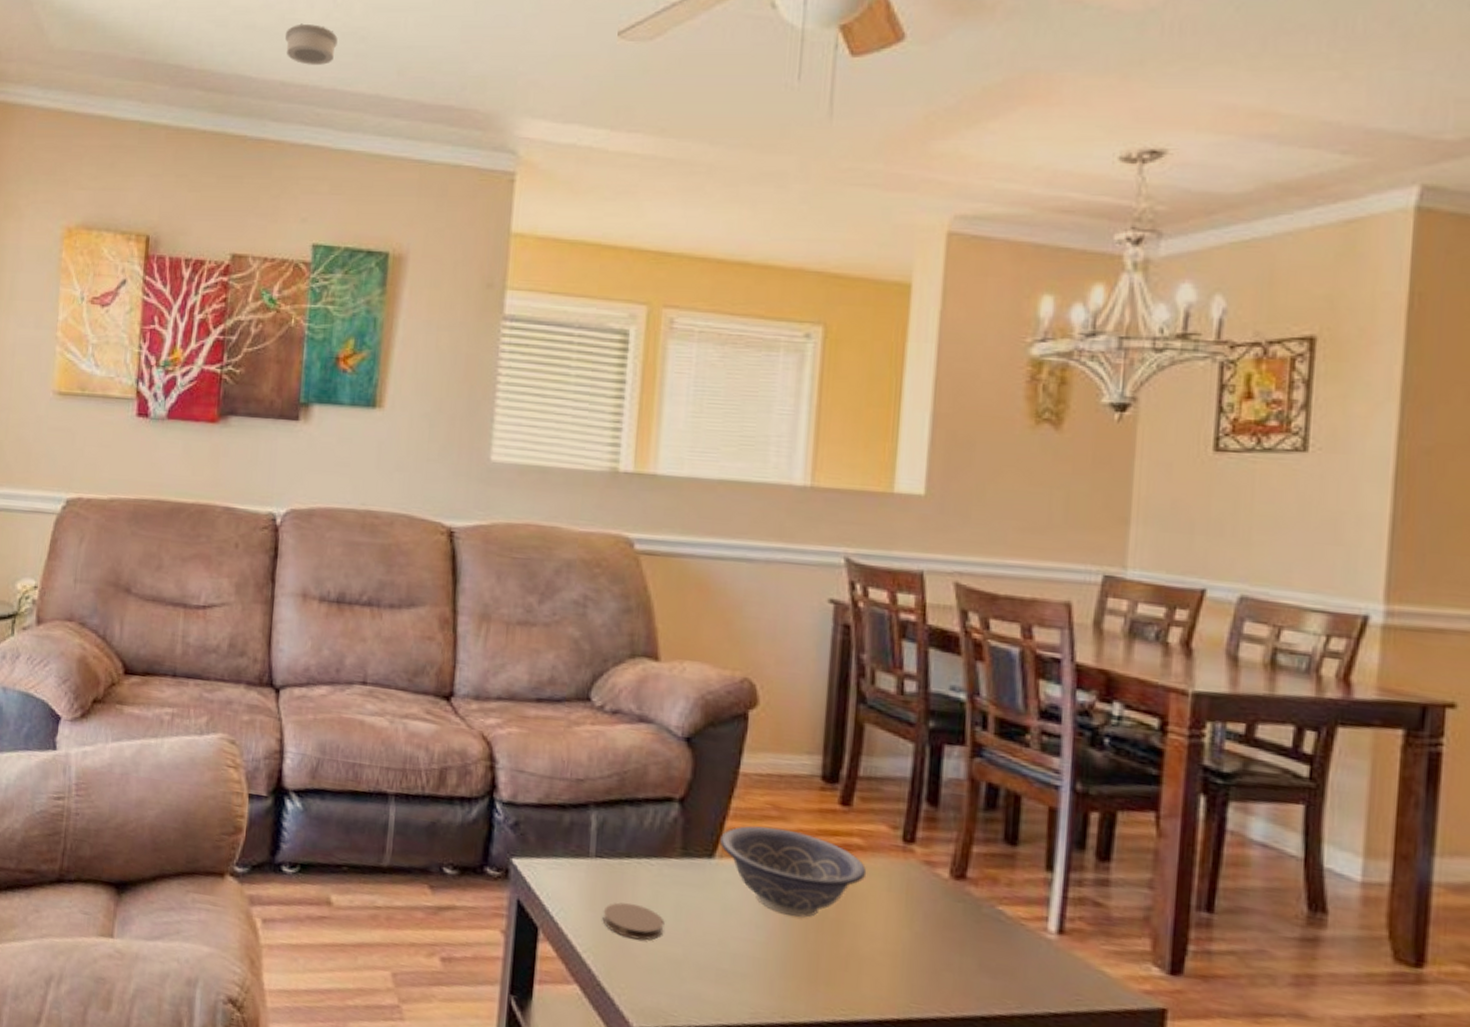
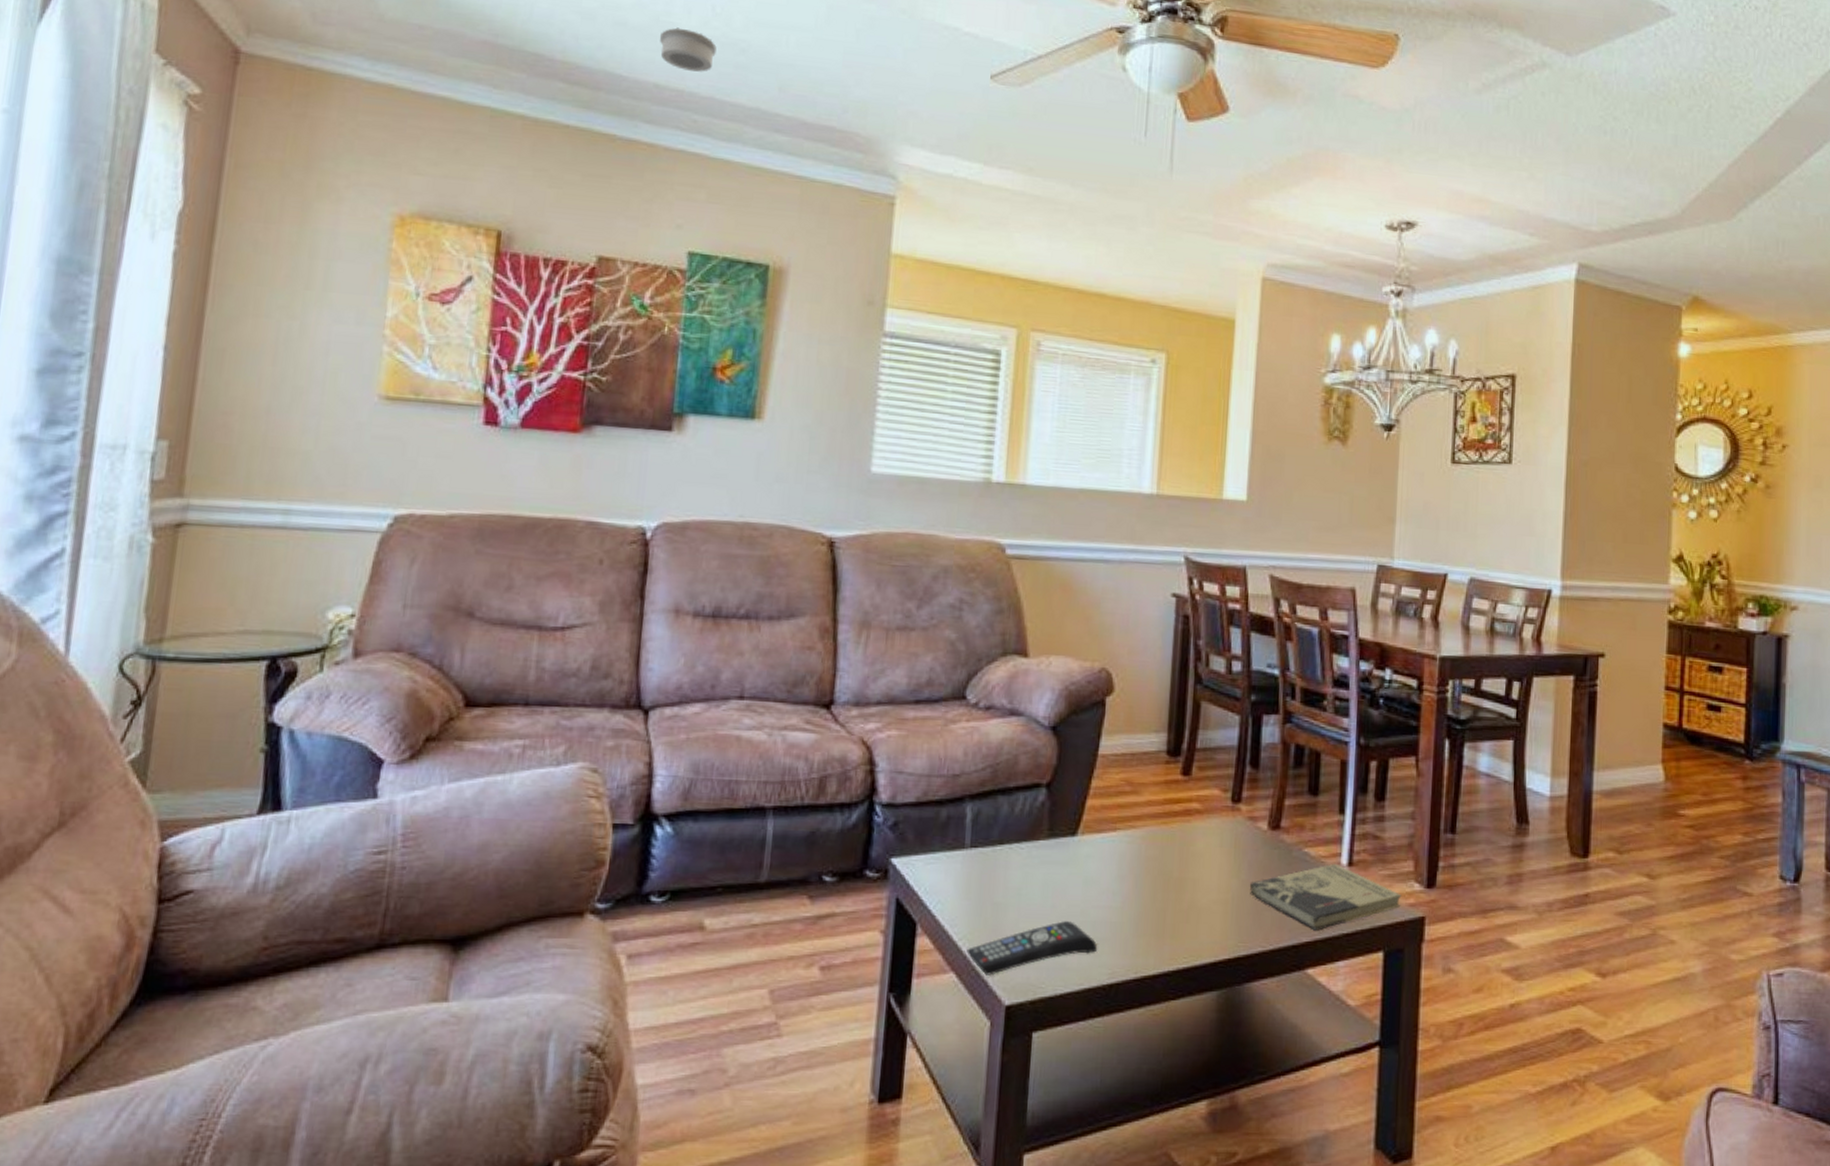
remote control: none [591,948,738,994] -> present [966,921,1098,976]
coaster: present [602,902,665,941] -> none [977,887,1033,921]
decorative bowl: present [720,826,867,918] -> none [1082,801,1204,880]
book: none [926,928,1133,1005] -> present [1250,863,1402,931]

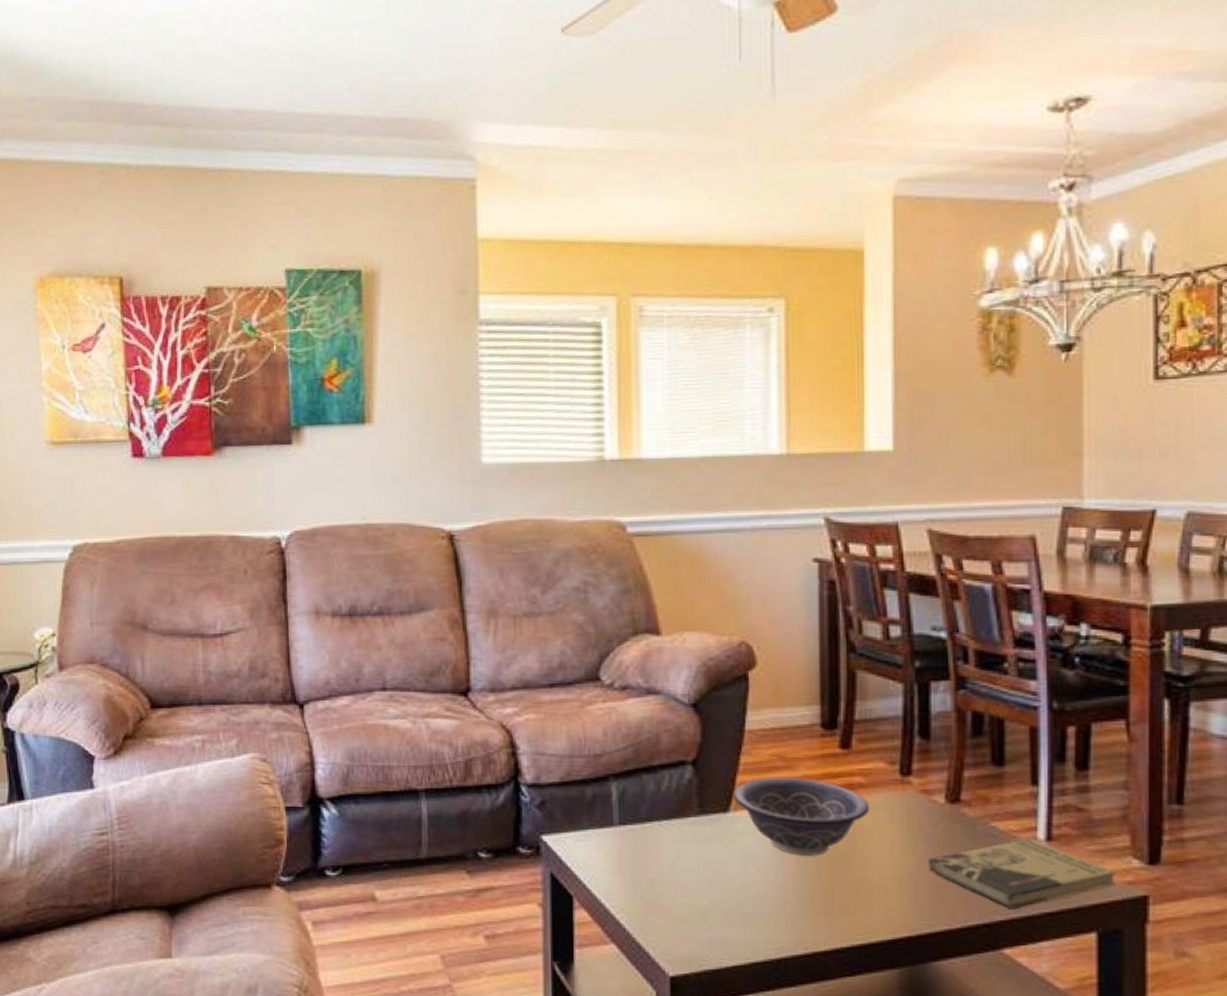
smoke detector: present [659,27,717,72] -> none [233,48,287,90]
remote control: present [966,921,1098,976] -> none [625,896,762,948]
decorative bowl: none [1082,801,1204,880] -> present [733,776,870,856]

